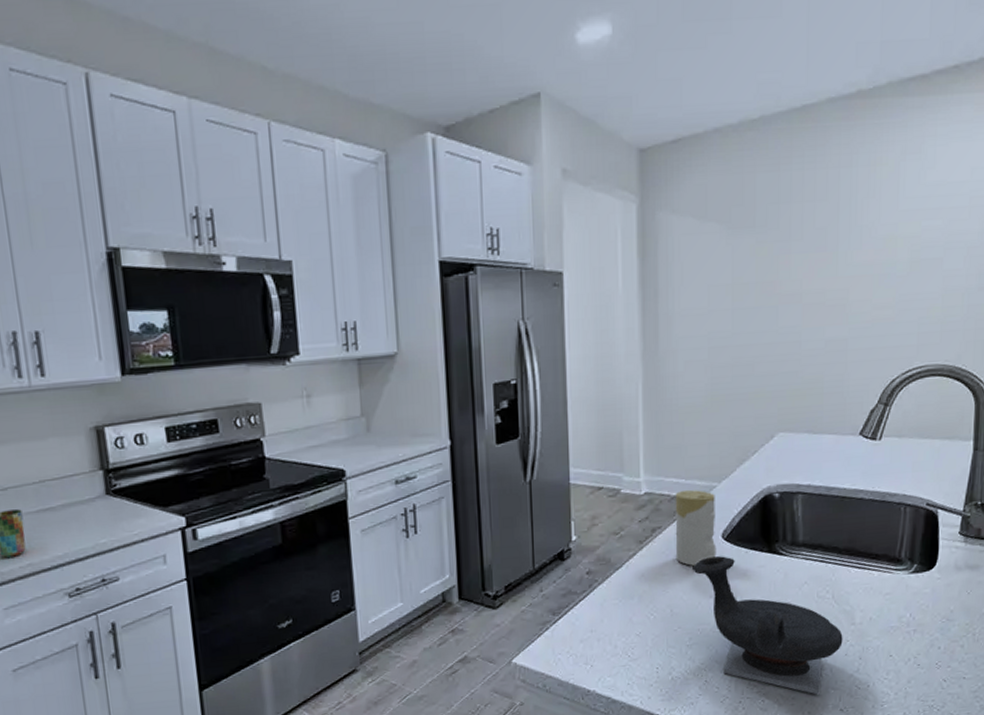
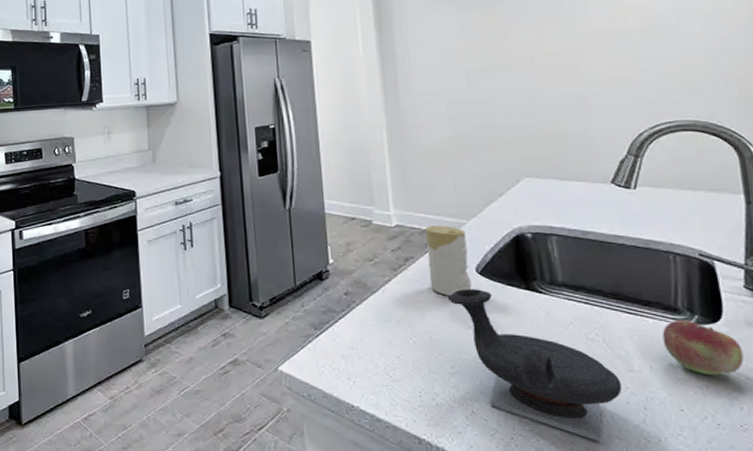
fruit: none [884,569,949,621] -> present [662,319,744,376]

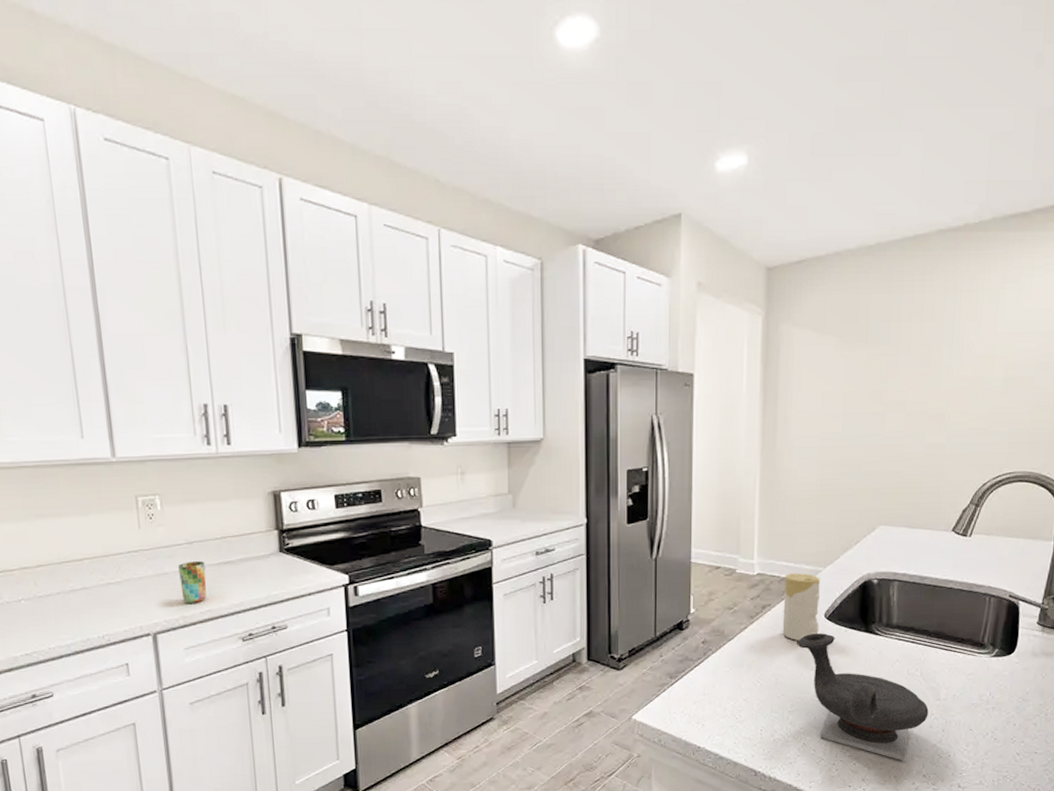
fruit: present [662,319,744,376] -> none [967,653,1025,700]

